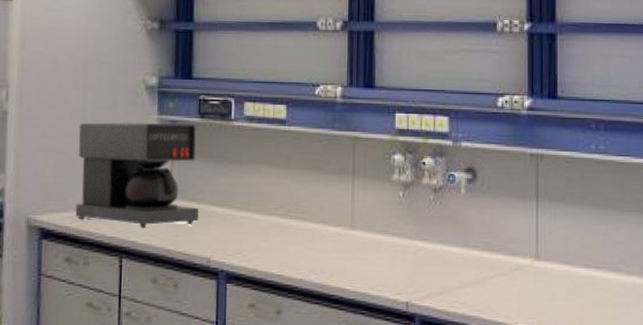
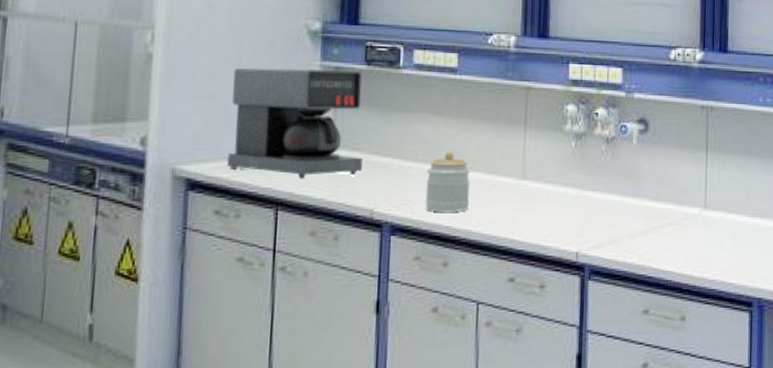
jar: none [258,201,302,261] -> present [425,151,471,212]

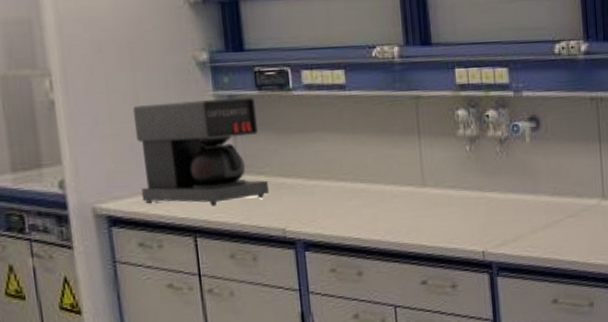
jar: present [425,151,471,212] -> none [330,166,375,226]

